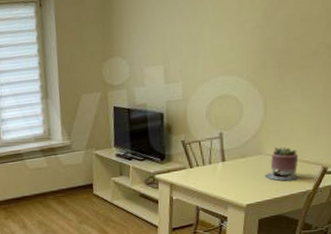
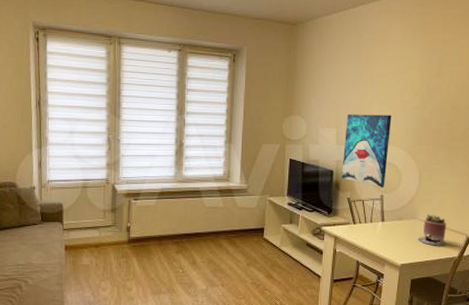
wall art: none [173,39,228,125] -> present [342,114,392,188]

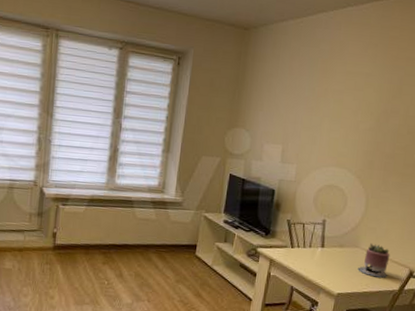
wall art: present [342,114,392,188] -> none [283,130,343,212]

